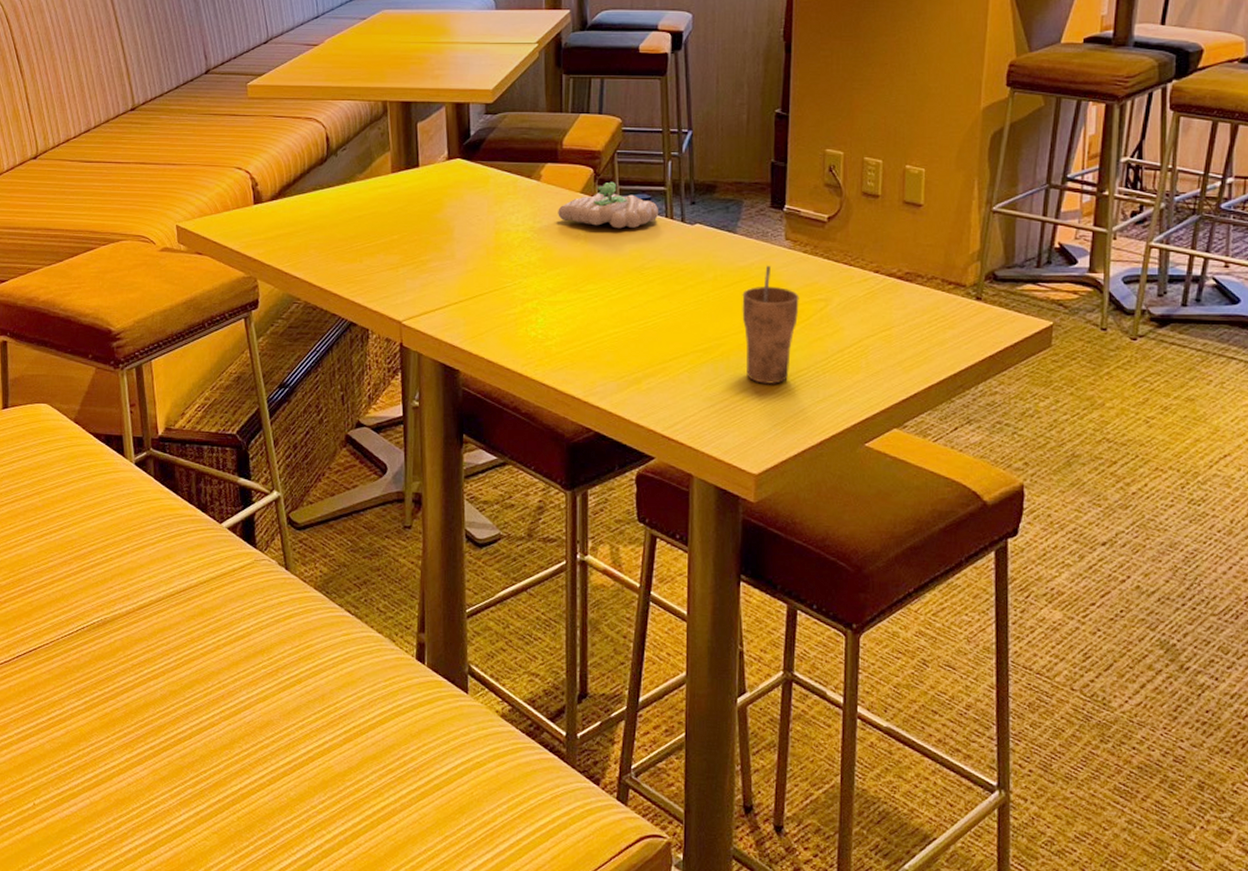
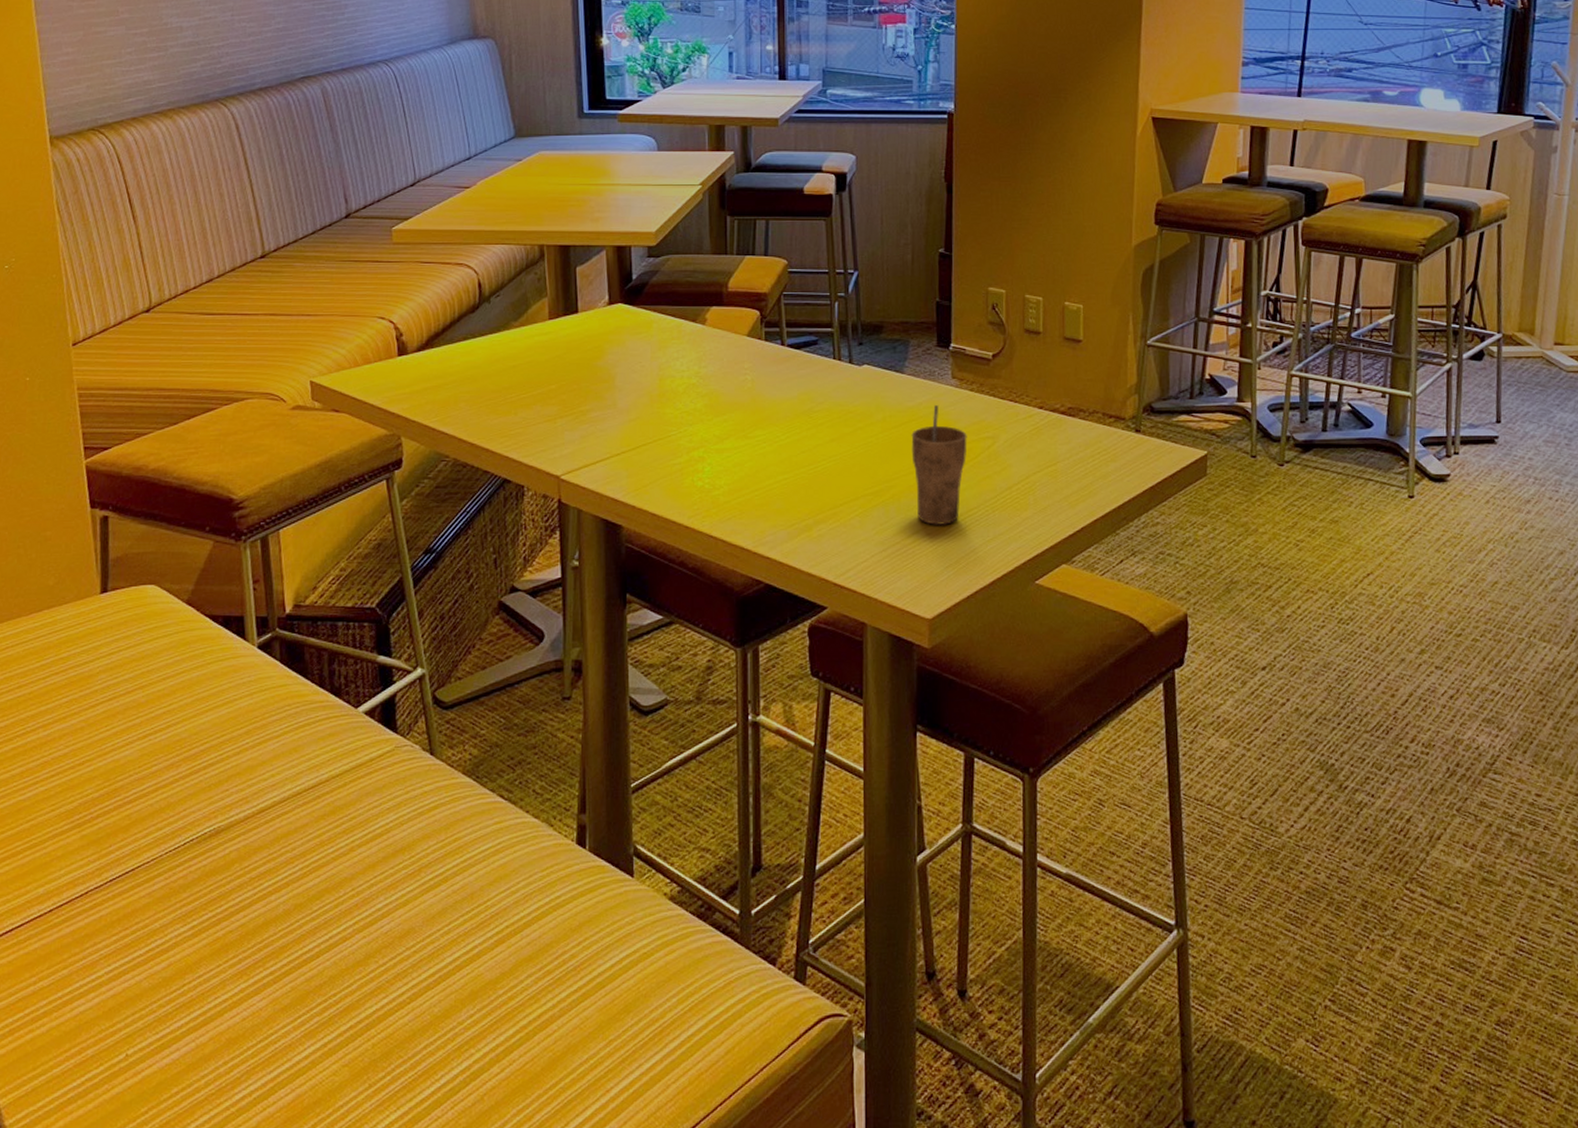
flower: present [558,181,659,229] -> none [724,324,827,372]

